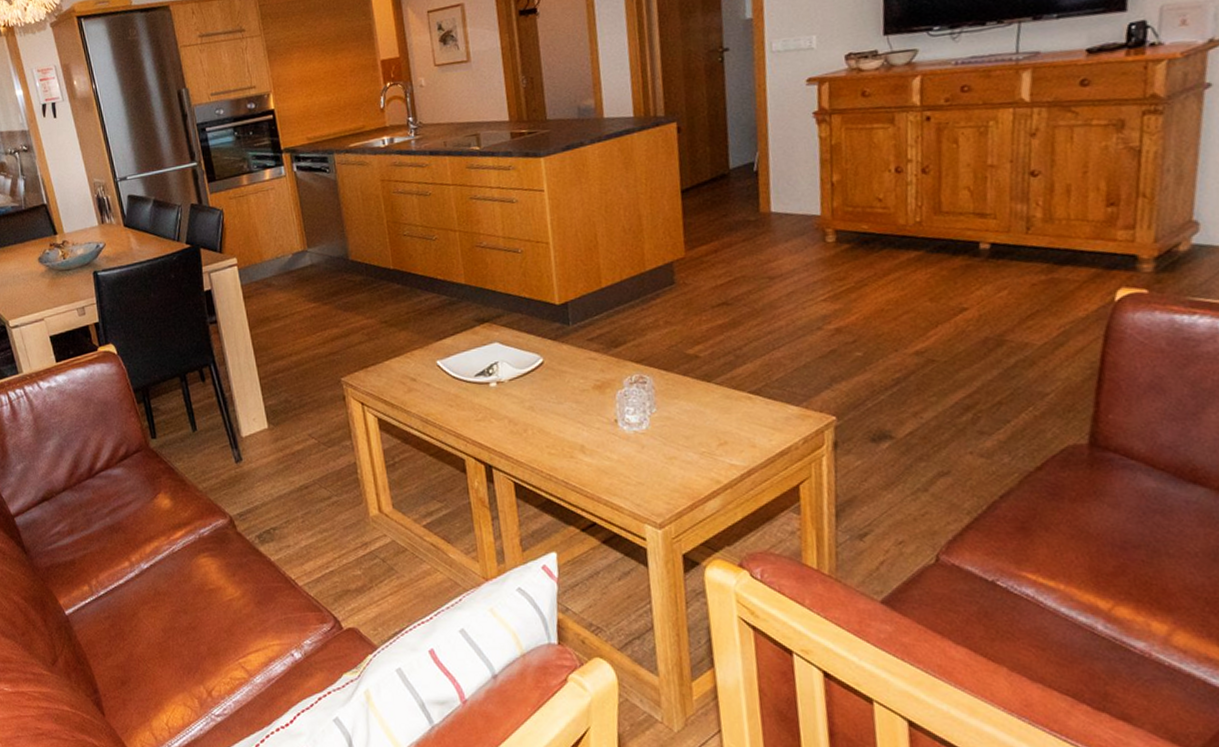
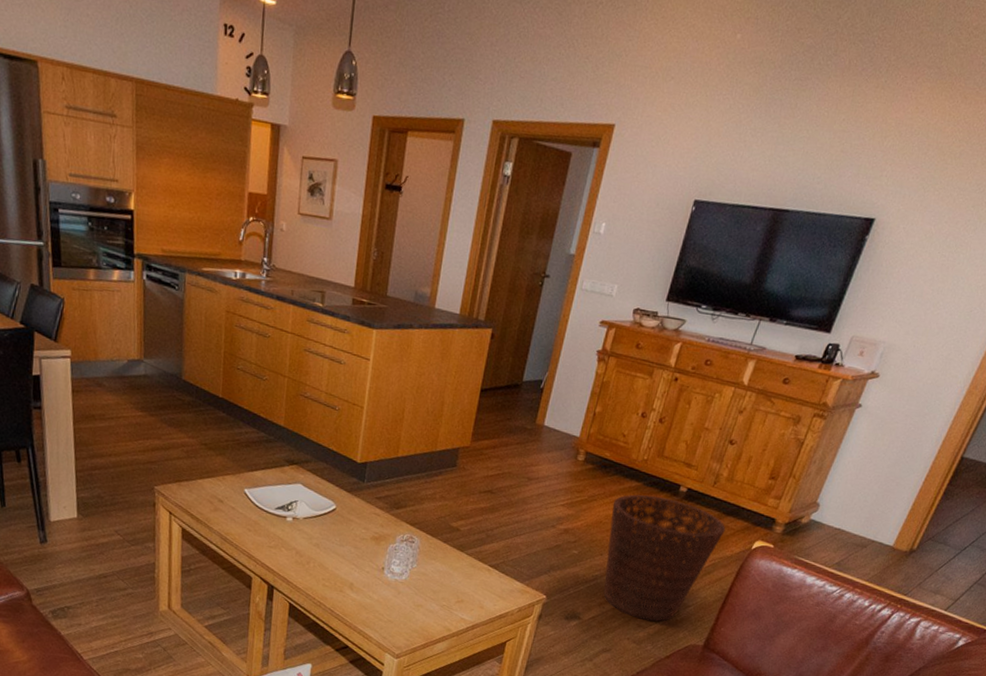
basket: none [891,261,1066,424] -> present [603,494,726,621]

